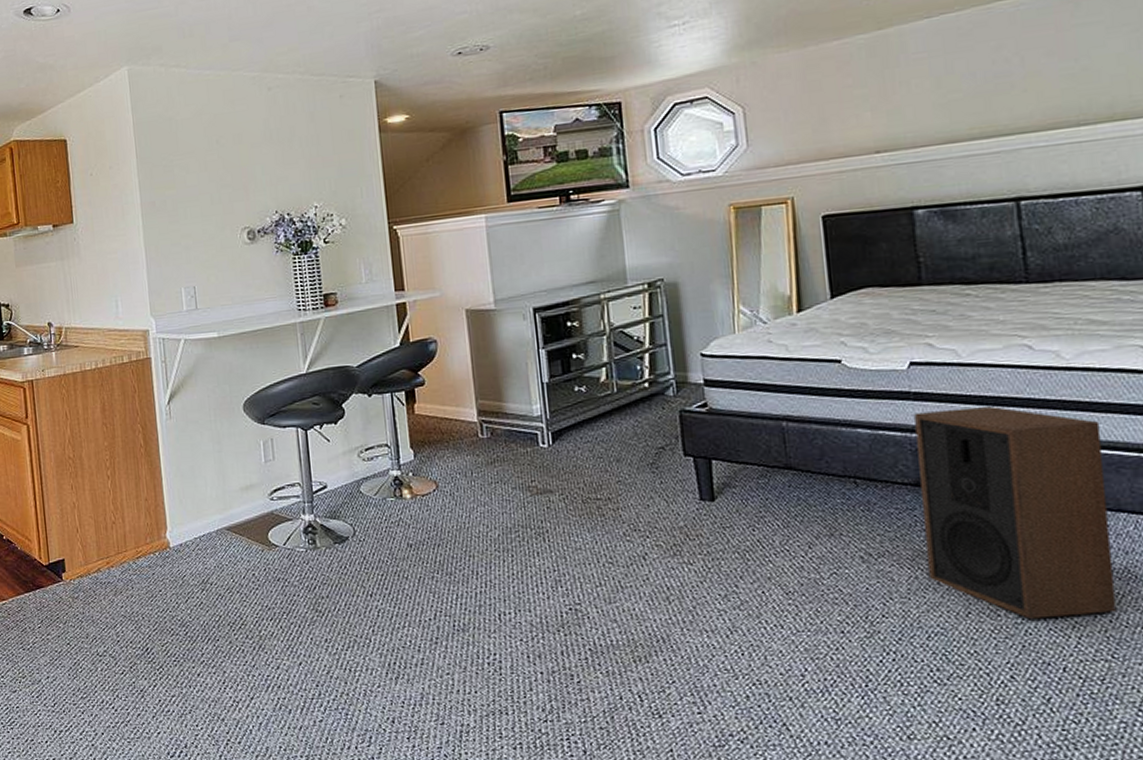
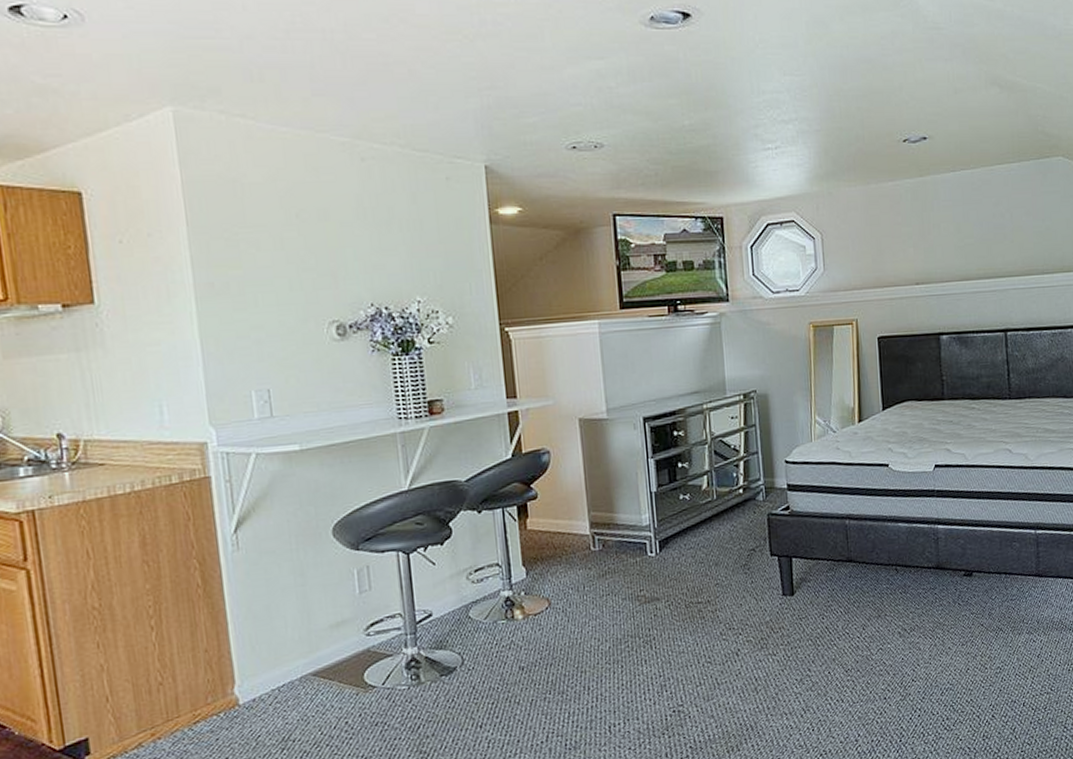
speaker: present [914,406,1117,619] -> none [937,500,1055,668]

